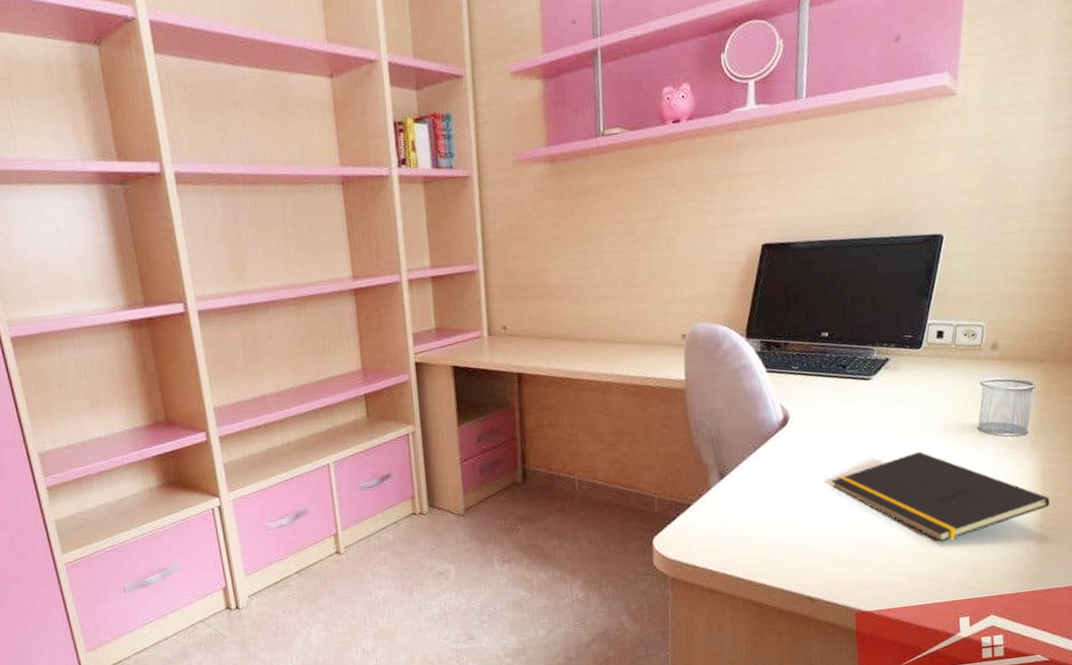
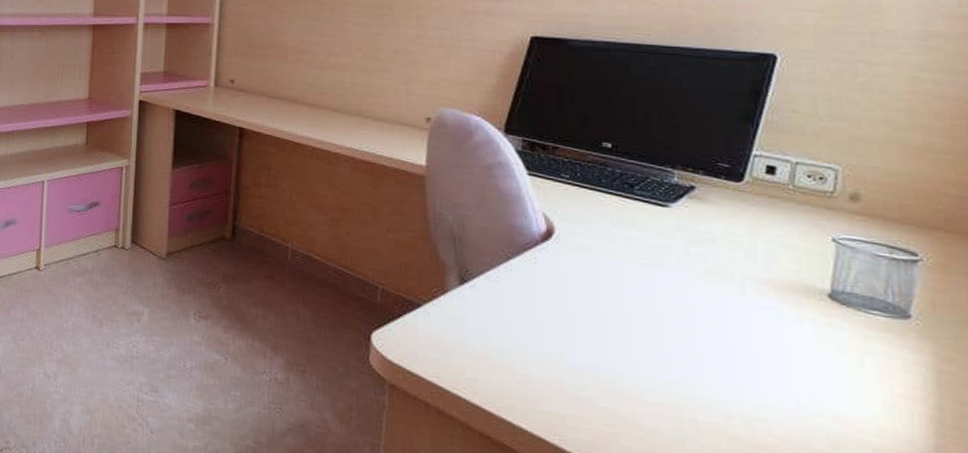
notepad: present [831,451,1050,543] -> none [607,306,951,433]

